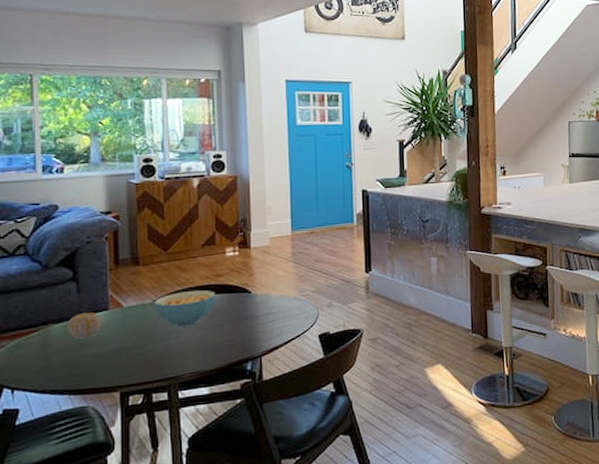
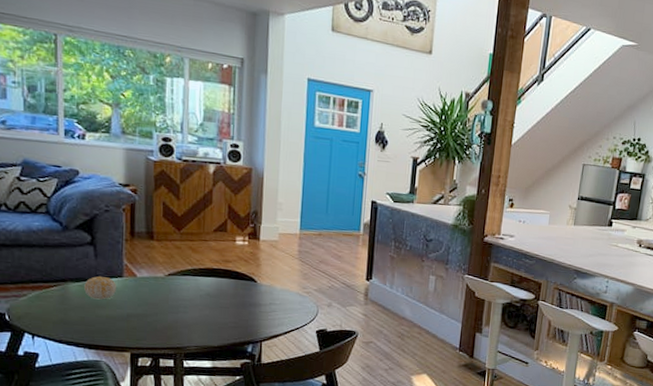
cereal bowl: present [154,290,215,327] -> none [166,271,223,304]

